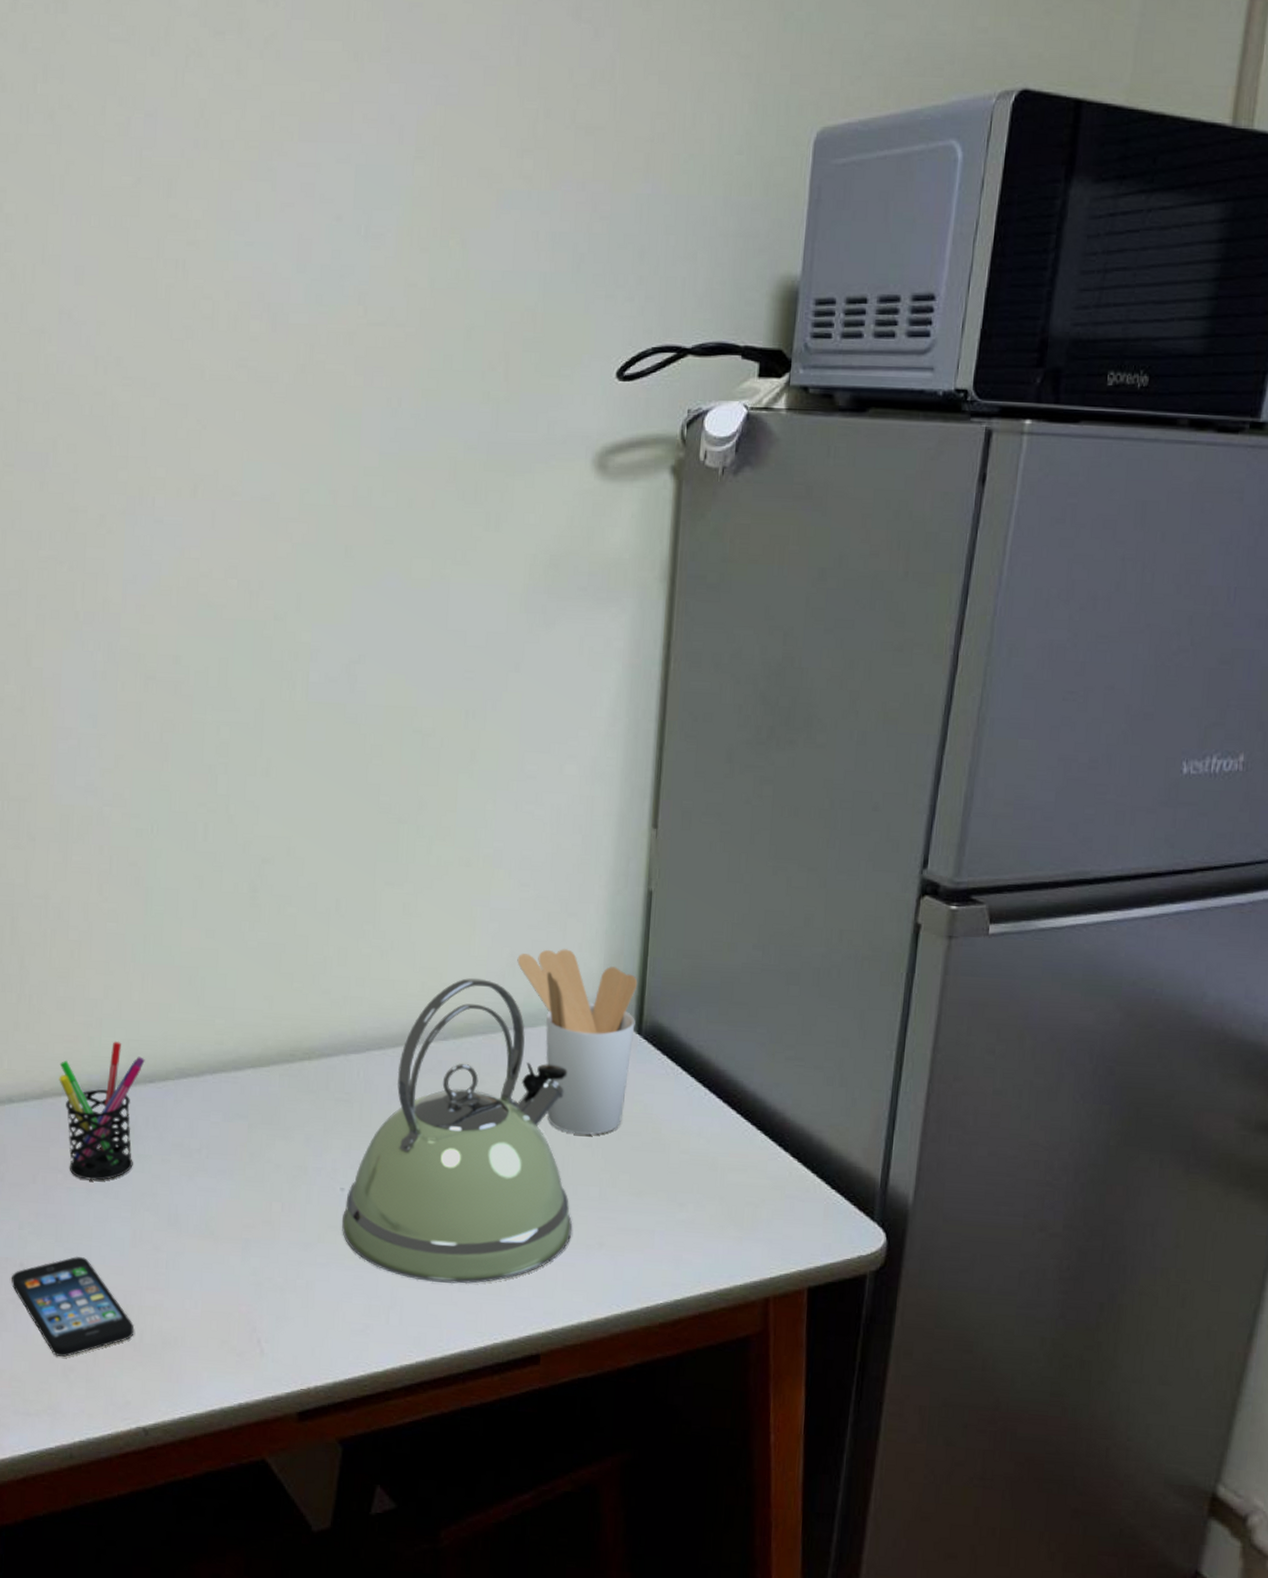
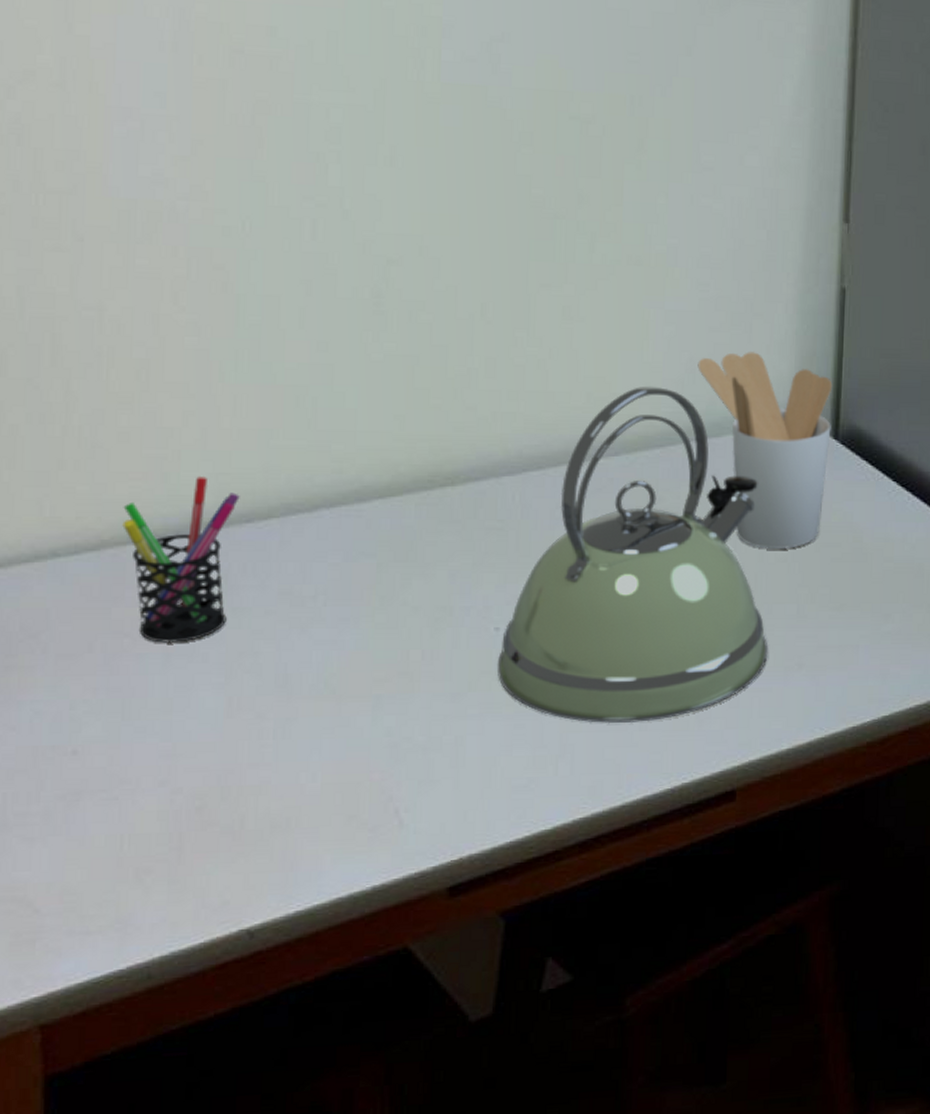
smartphone: present [11,1256,135,1357] -> none [61,734,233,859]

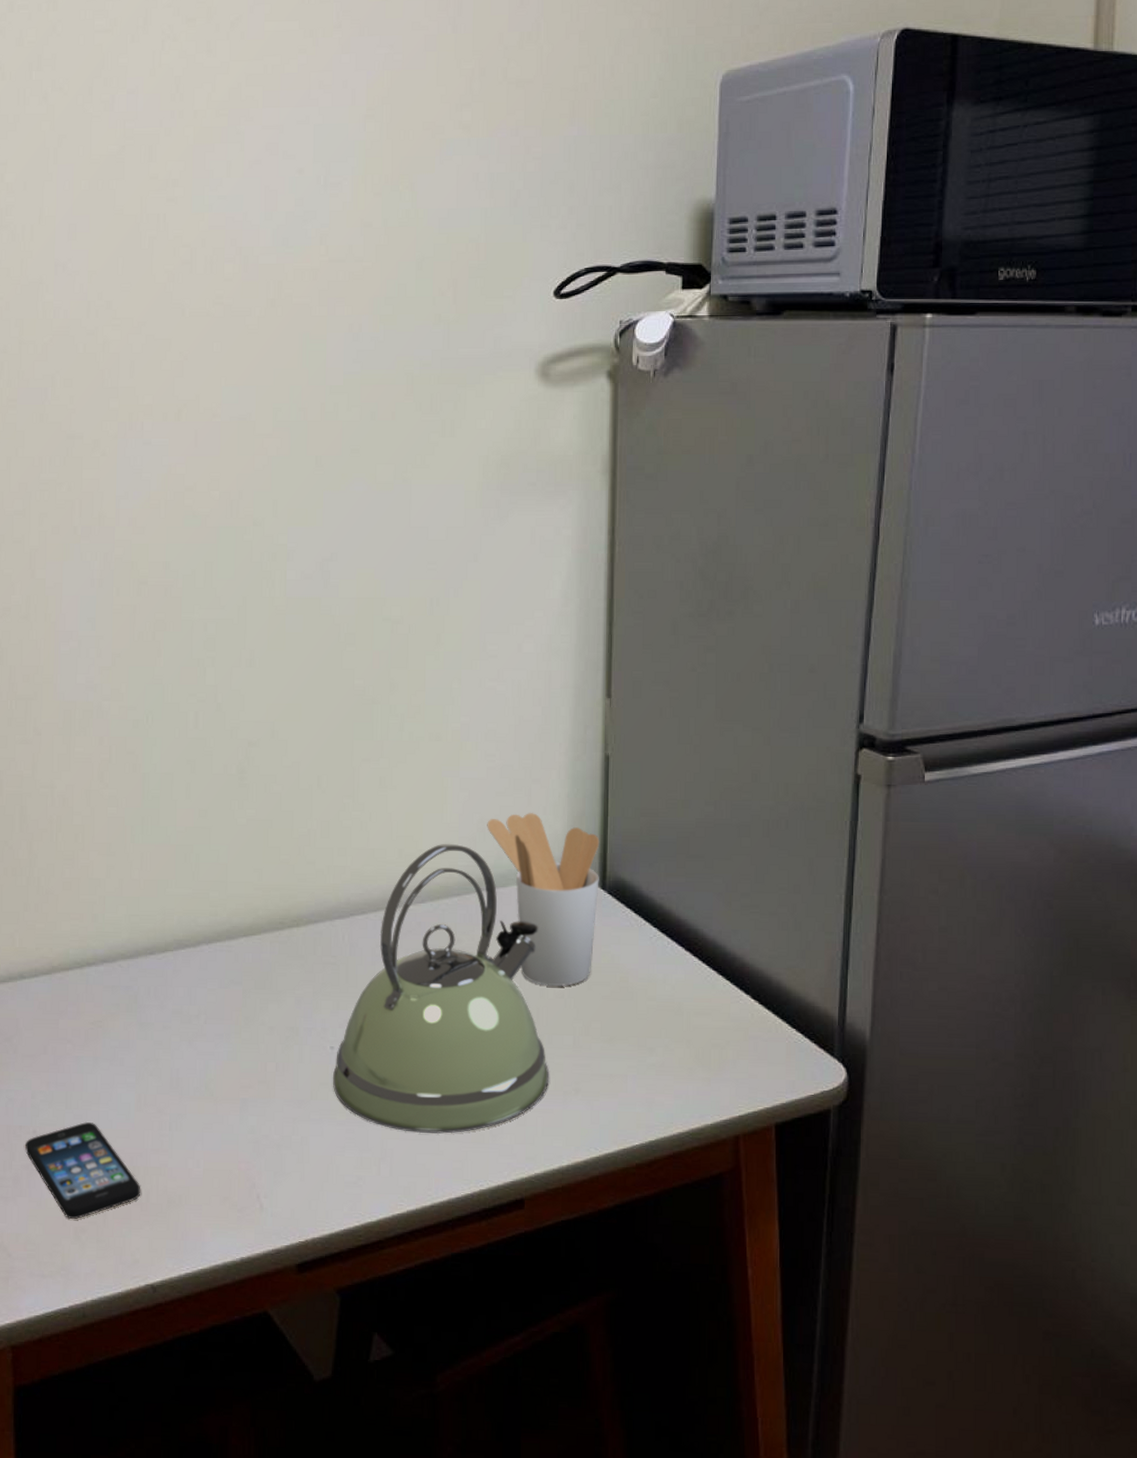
smartphone: none [61,734,233,859] -> present [25,1121,141,1220]
pen holder: present [122,475,240,643] -> none [66,916,146,1049]

